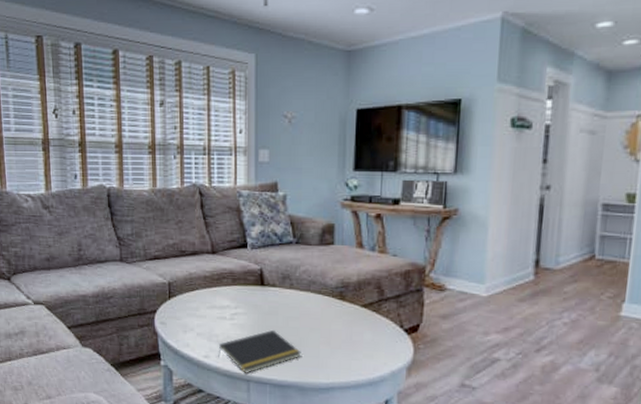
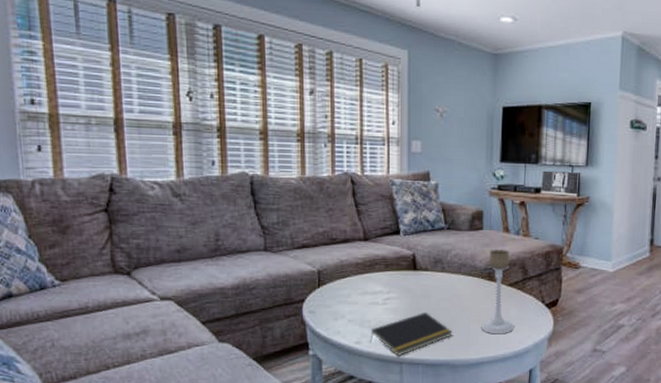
candle holder: none [332,266,368,359] -> present [481,249,514,335]

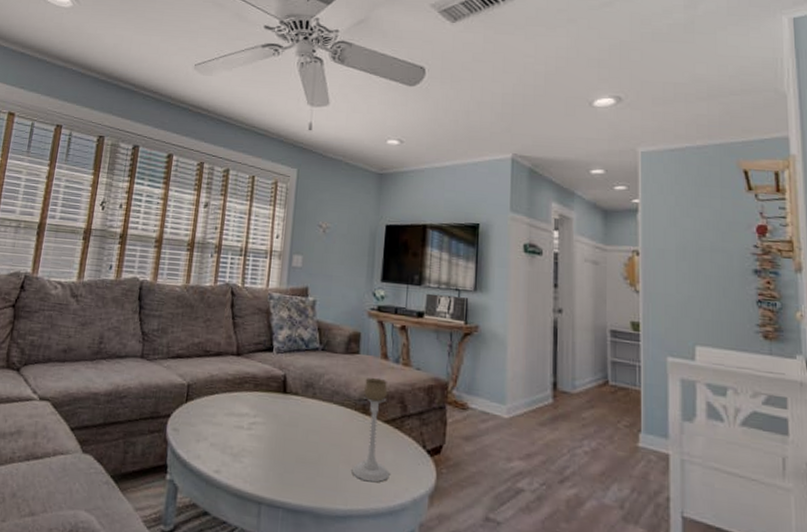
notepad: present [370,311,453,356] -> none [230,443,320,494]

